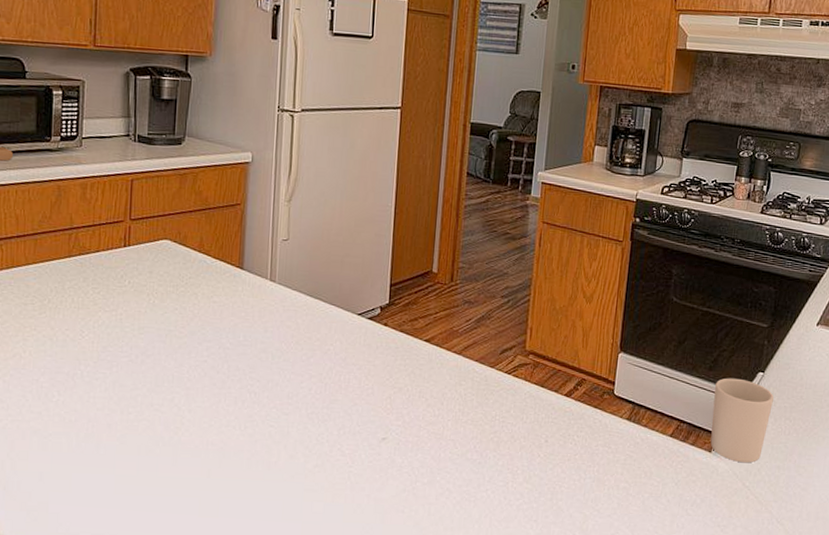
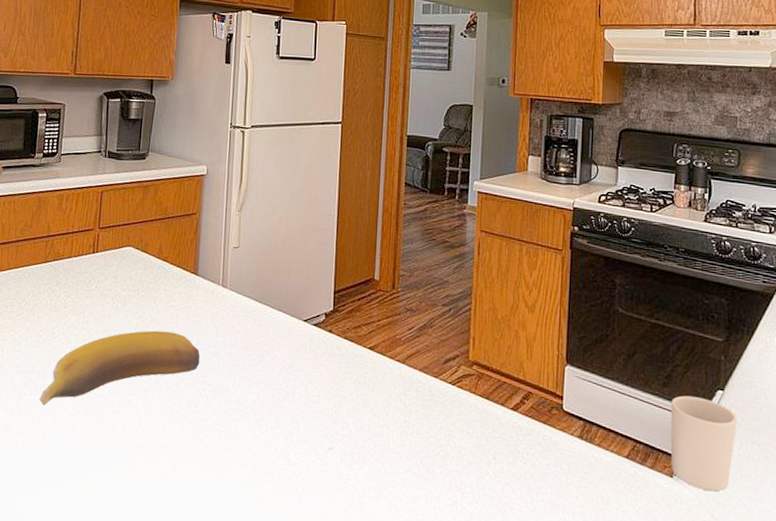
banana: none [70,327,248,407] -> present [39,330,201,406]

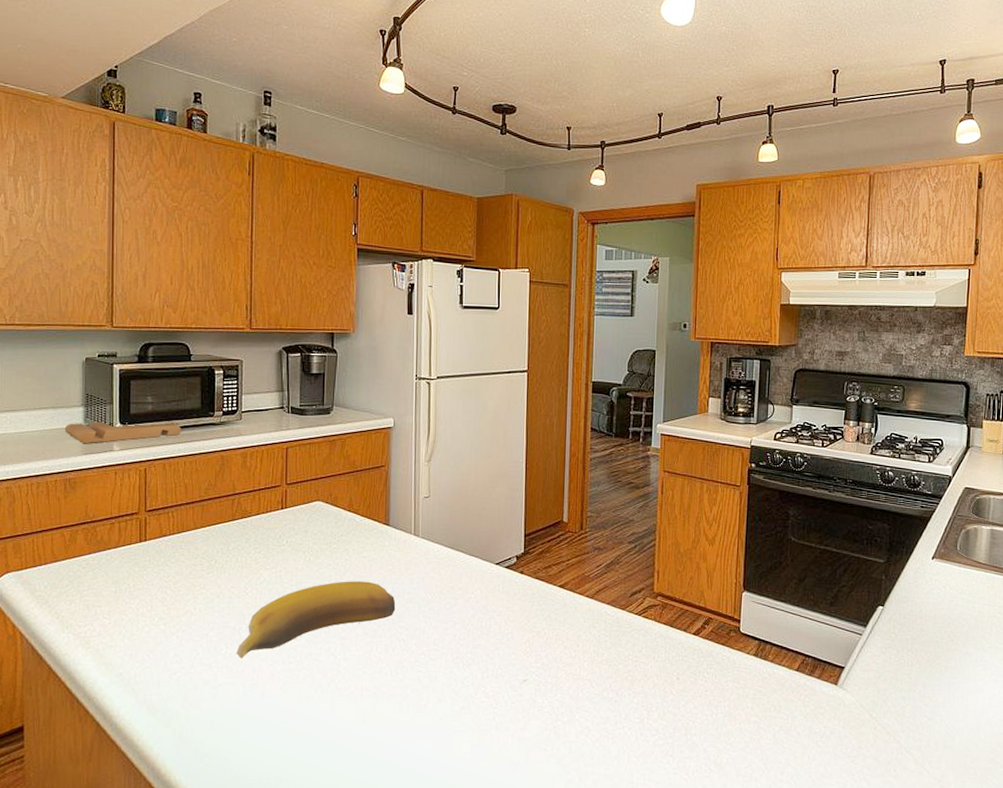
mug: present [670,395,737,492] -> none [835,612,894,695]

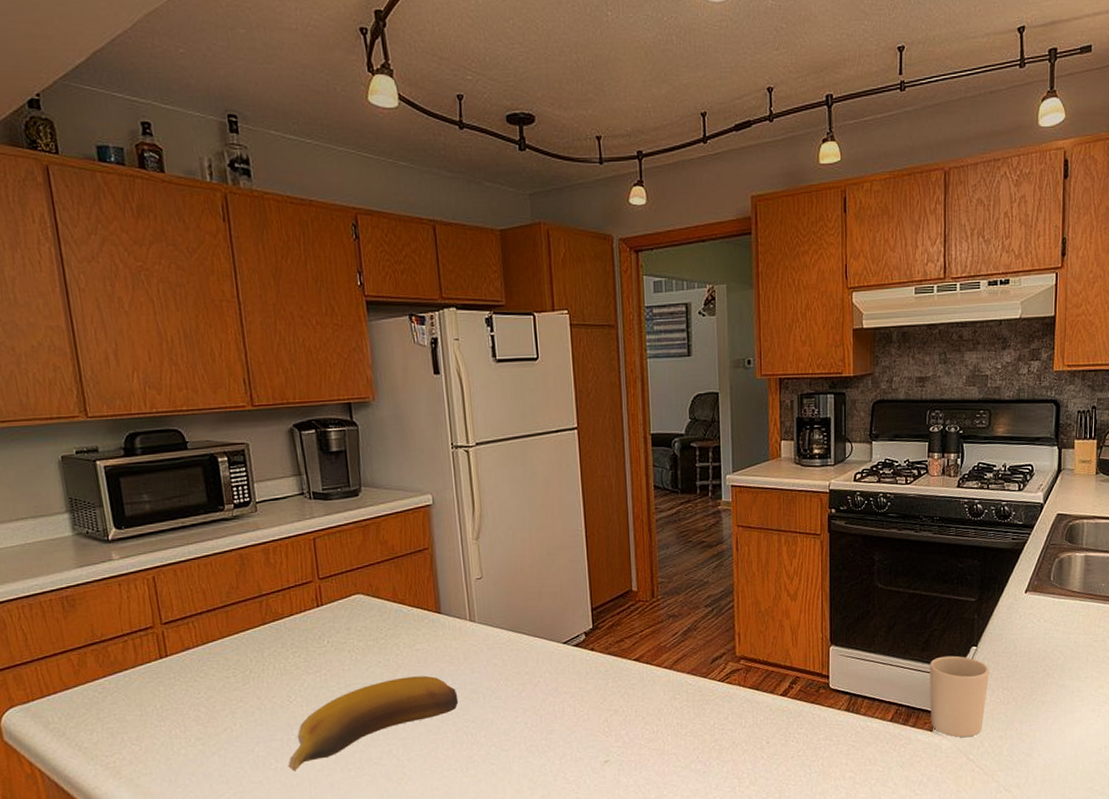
cutting board: present [64,421,181,444] -> none [50,520,189,556]
mug: none [835,612,894,695] -> present [930,655,989,738]

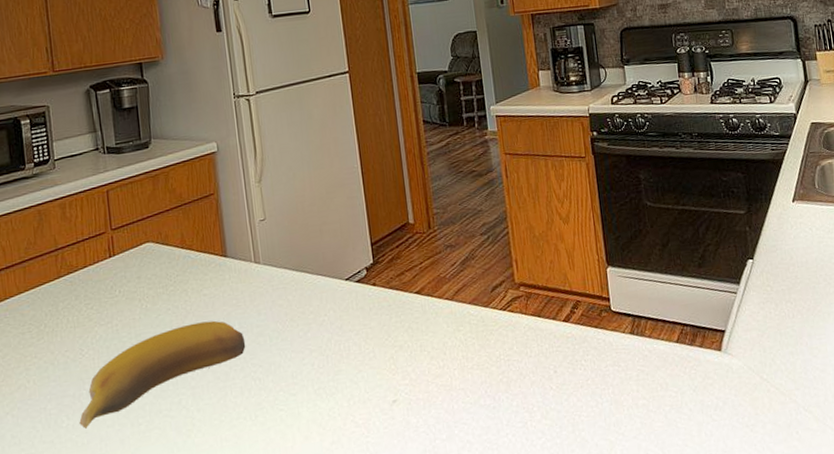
mug: present [930,655,989,738] -> none [708,270,772,356]

